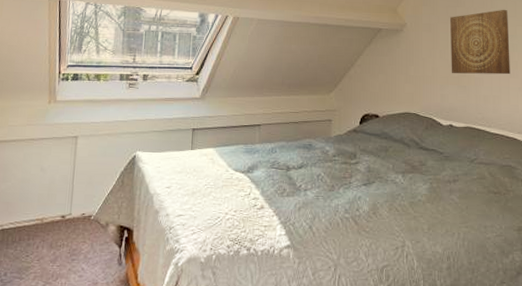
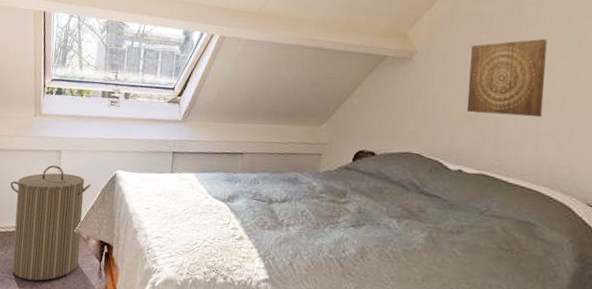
laundry hamper: none [21,151,110,278] -> present [10,165,91,281]

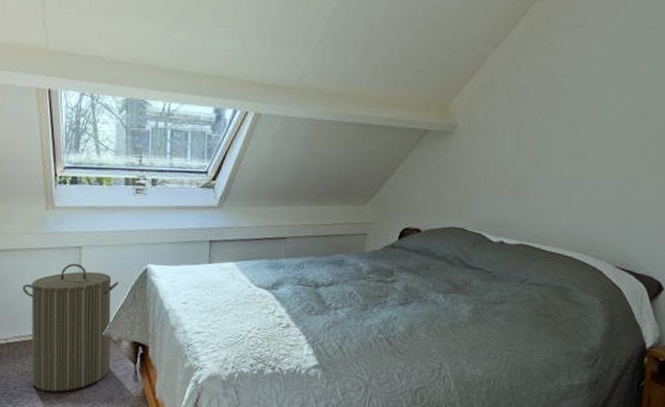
wall art: present [466,38,547,118] -> none [506,109,580,186]

